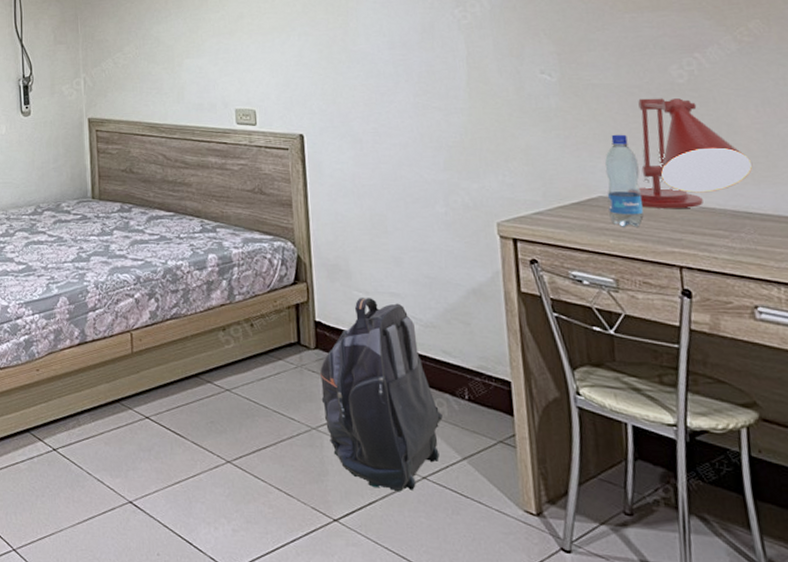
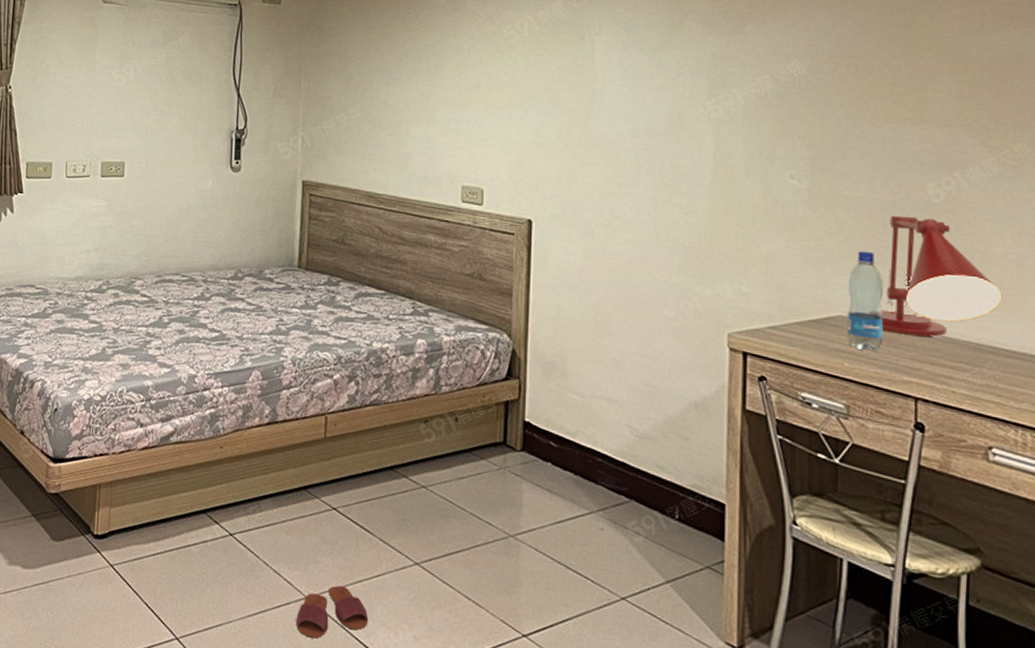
slippers: none [122,488,189,539] -> present [296,585,369,639]
backpack: present [320,298,443,492] -> none [522,400,649,612]

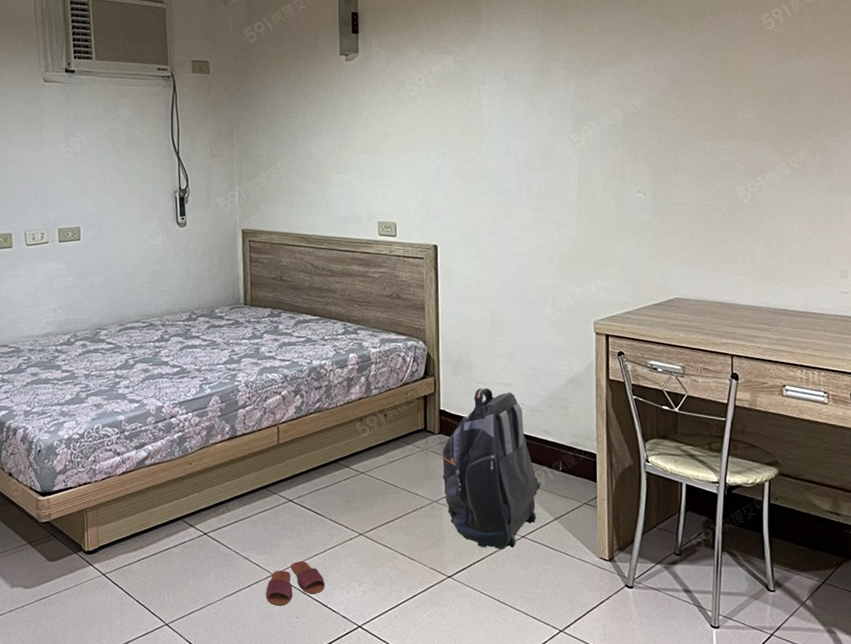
backpack: none [522,400,649,612] -> present [442,388,541,550]
bottle: present [847,251,884,353] -> none [681,245,709,324]
desk lamp: present [880,215,1003,337] -> none [706,215,792,308]

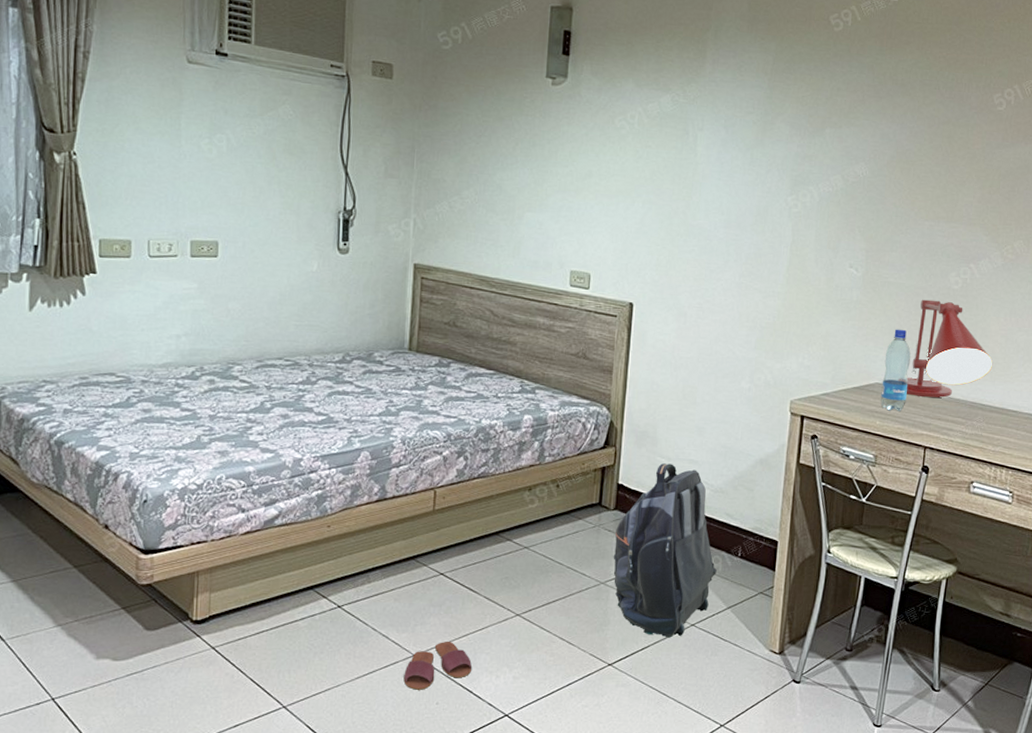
bottle: none [681,245,709,324] -> present [880,329,911,413]
desk lamp: none [706,215,792,308] -> present [906,299,993,398]

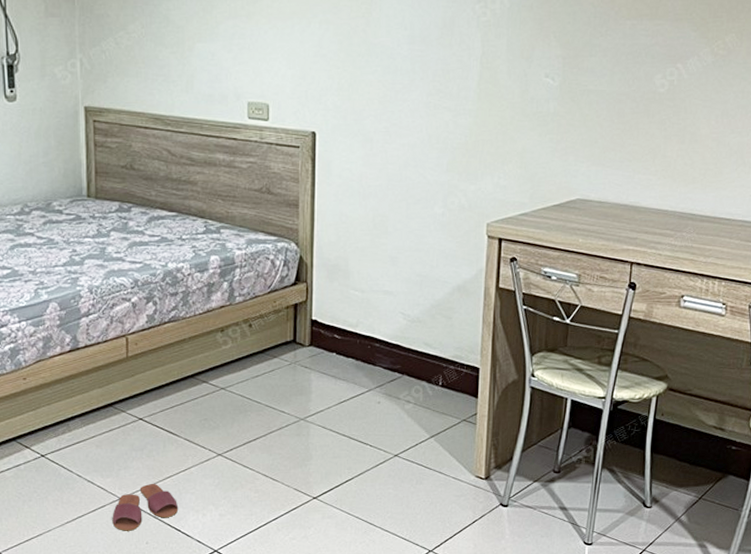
backpack: present [613,463,717,638] -> none [311,296,418,469]
bottle: present [880,329,911,413] -> none [583,140,615,228]
desk lamp: present [906,299,993,398] -> none [609,106,704,211]

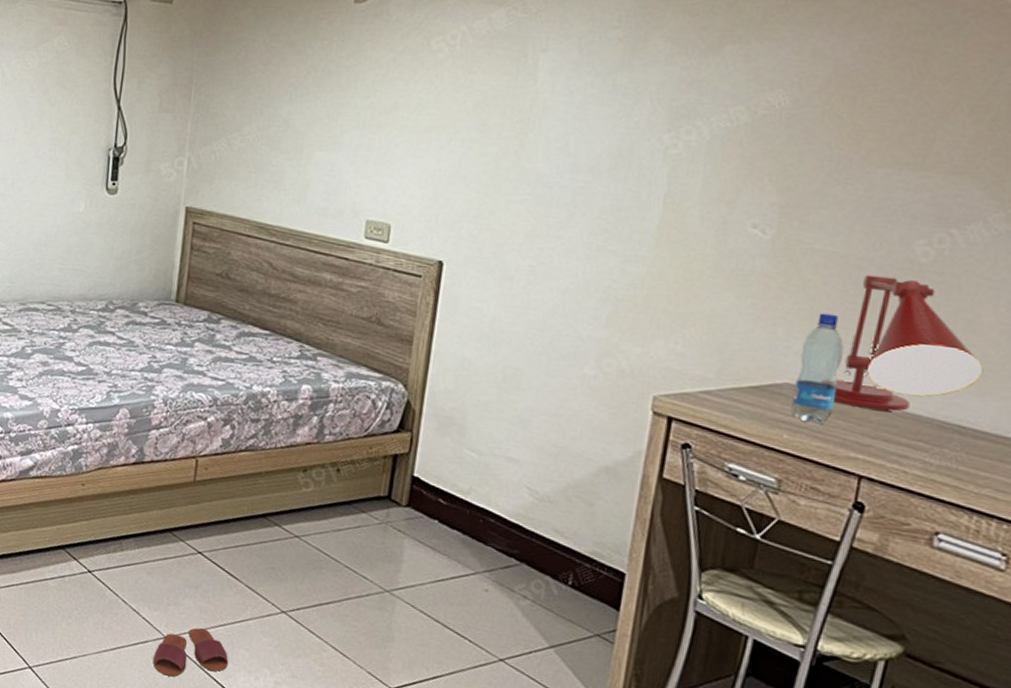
bottle: none [583,140,615,228] -> present [790,313,845,426]
desk lamp: none [609,106,704,211] -> present [832,275,984,412]

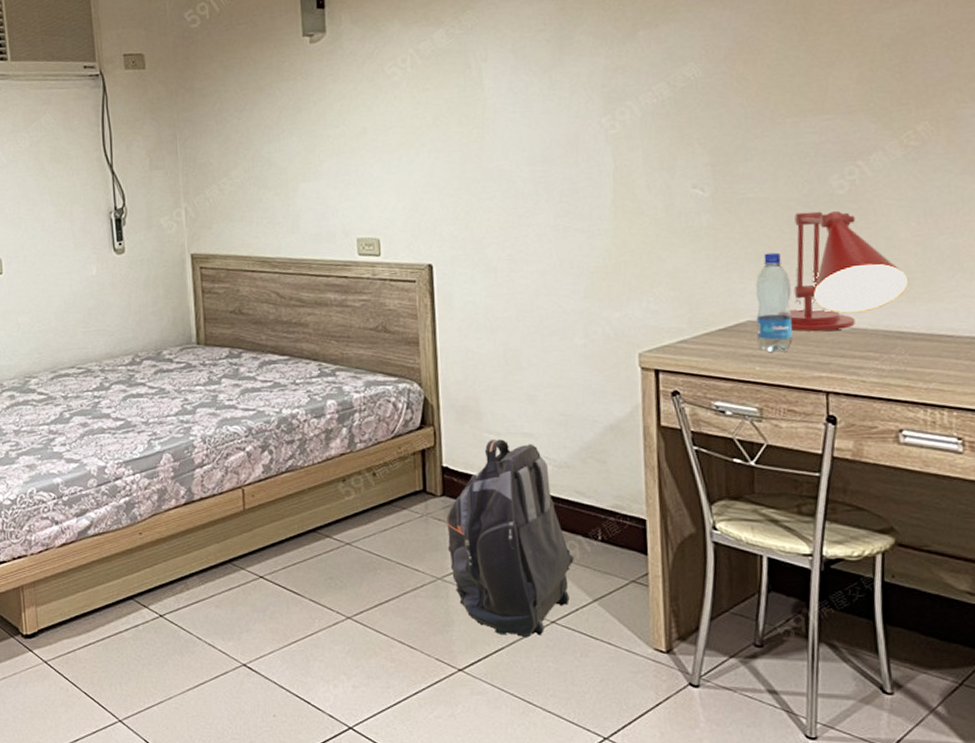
slippers: present [153,627,229,677] -> none [235,649,307,701]
backpack: none [401,458,538,671] -> present [447,439,574,638]

